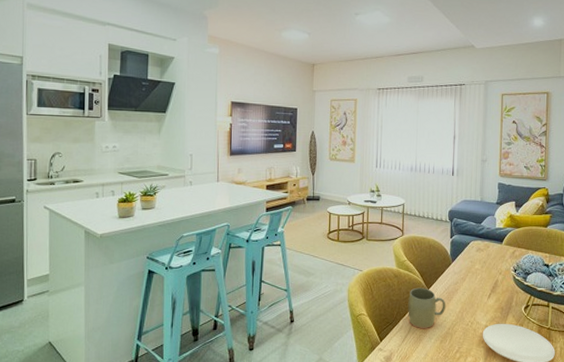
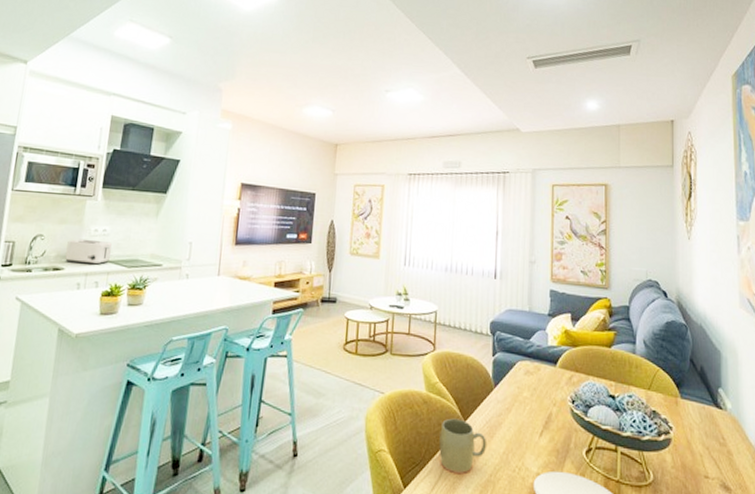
toaster: none [83,155,123,177] -> present [65,238,113,265]

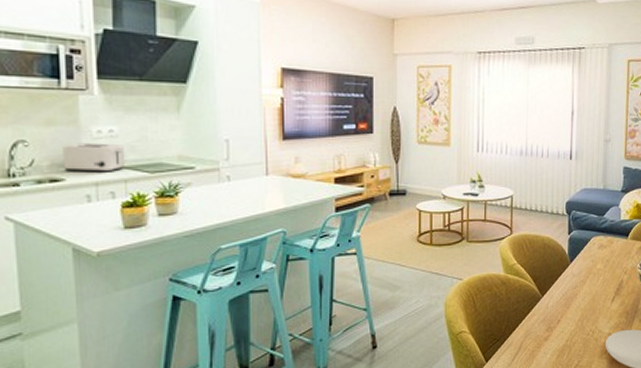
mug: present [439,418,487,473] -> none [518,295,564,343]

